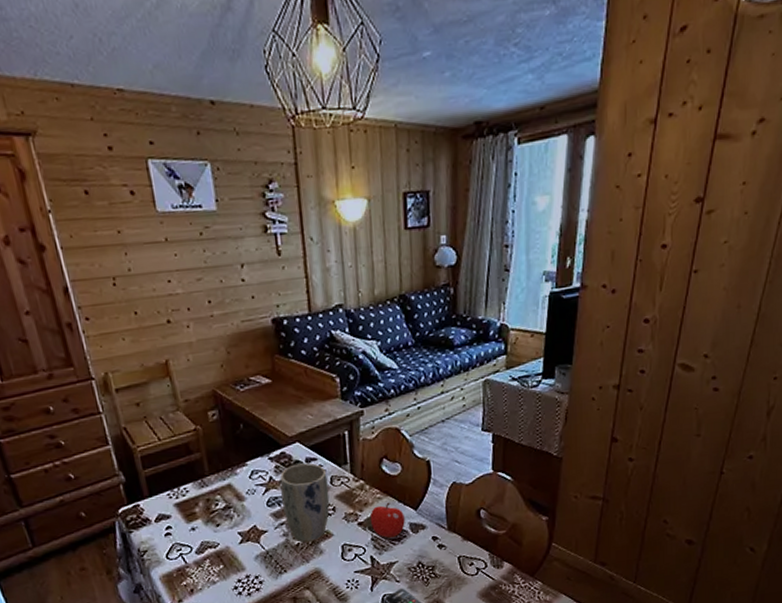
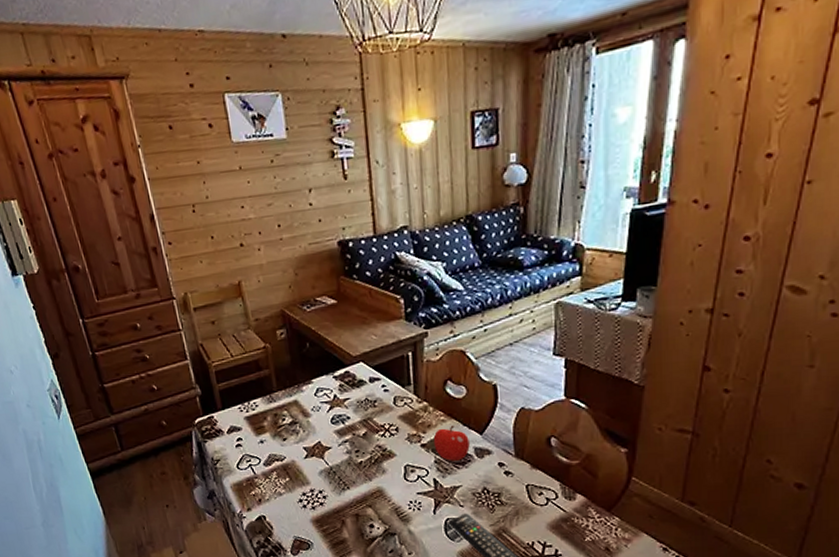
plant pot: present [279,462,330,543] -> none [343,382,393,462]

